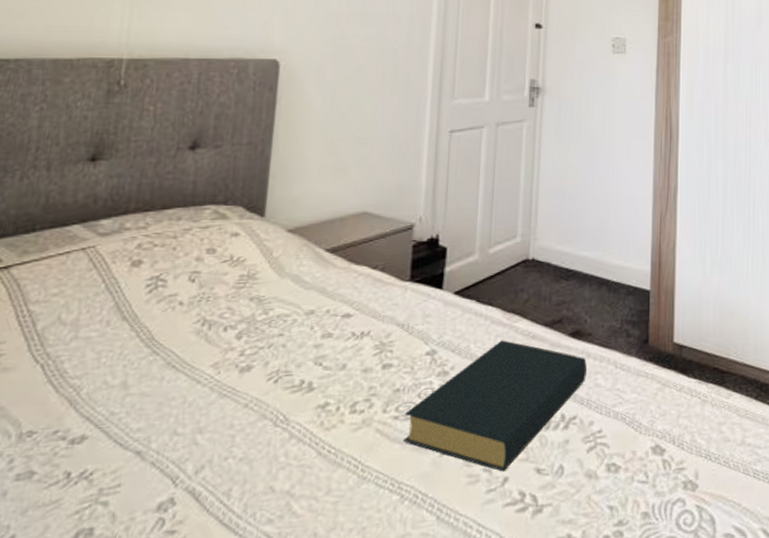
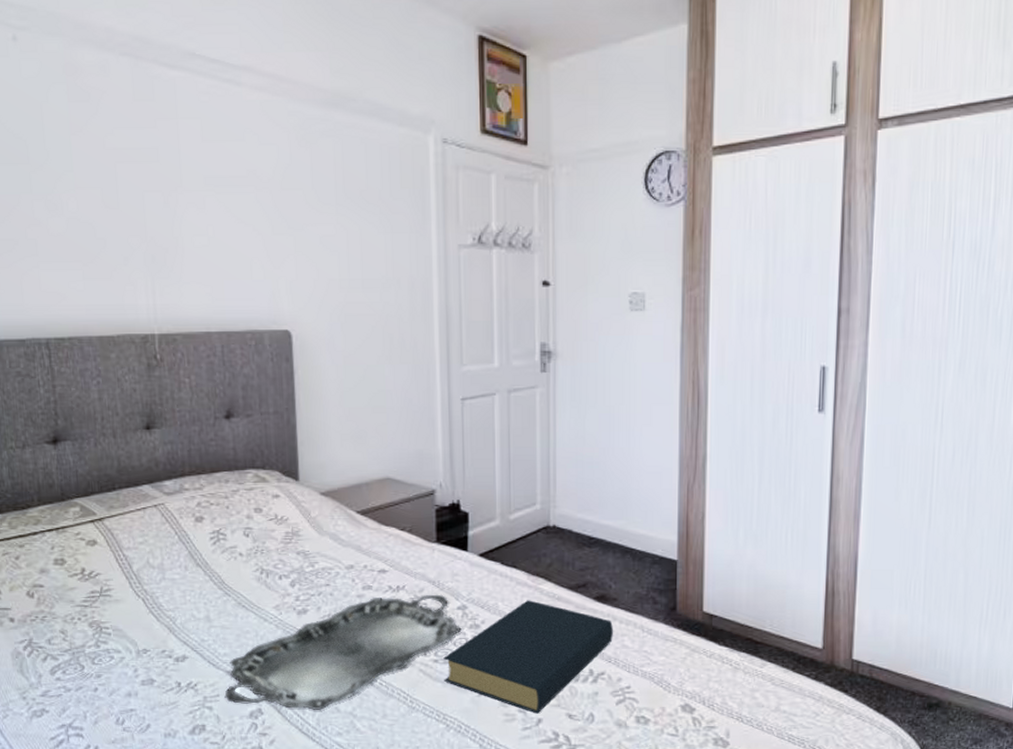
serving tray: none [127,338,429,494] -> present [224,594,462,710]

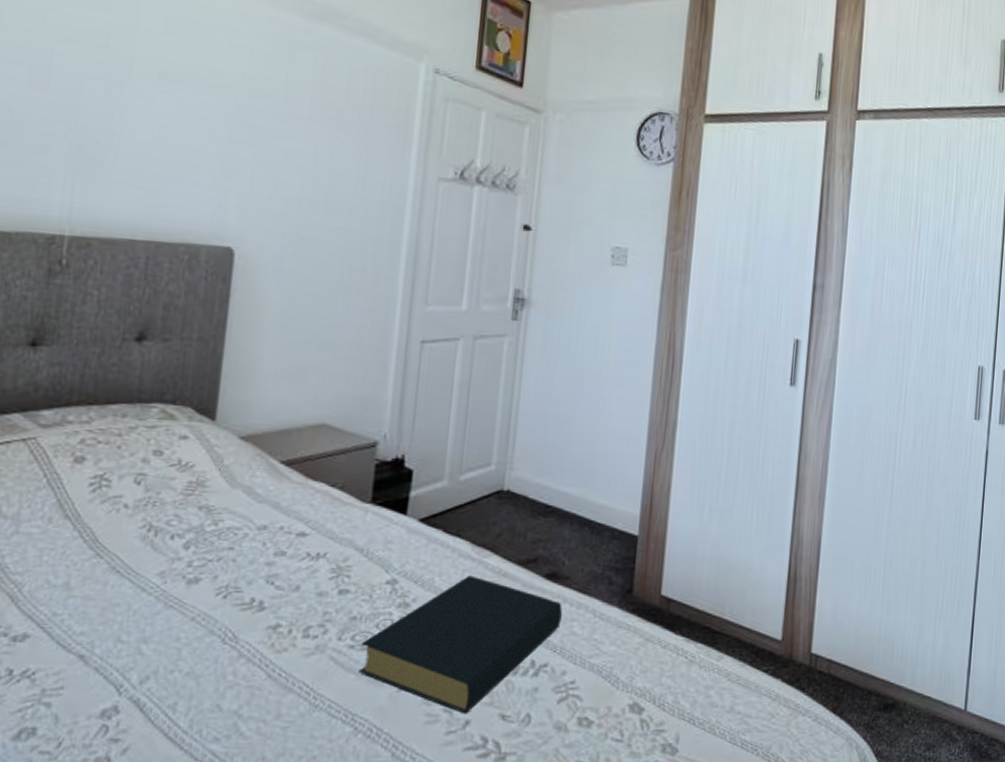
serving tray: present [224,594,462,710] -> none [70,564,388,708]

